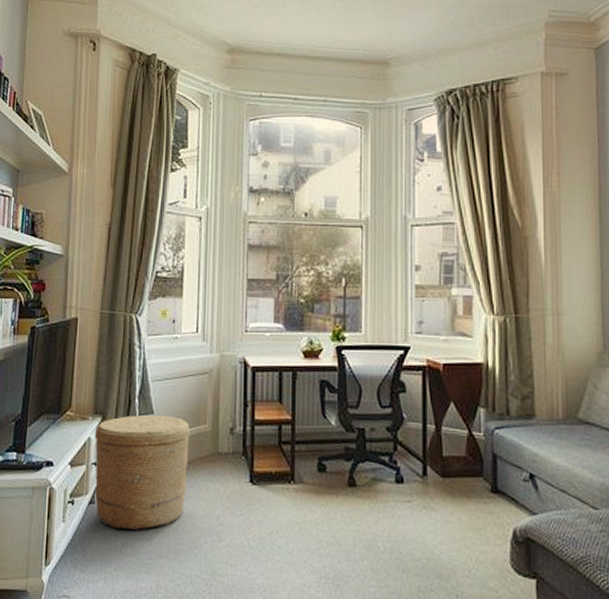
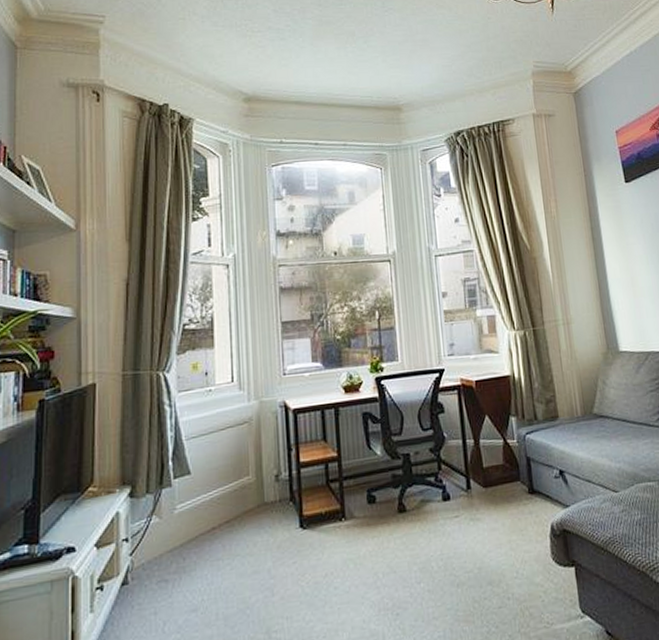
basket: present [94,415,190,530] -> none [123,473,233,607]

